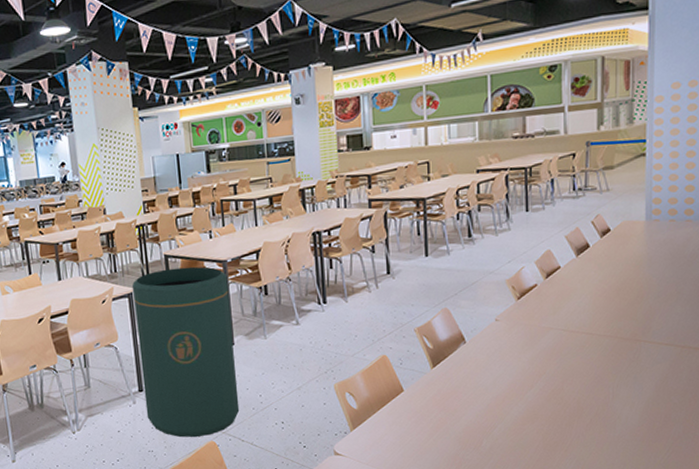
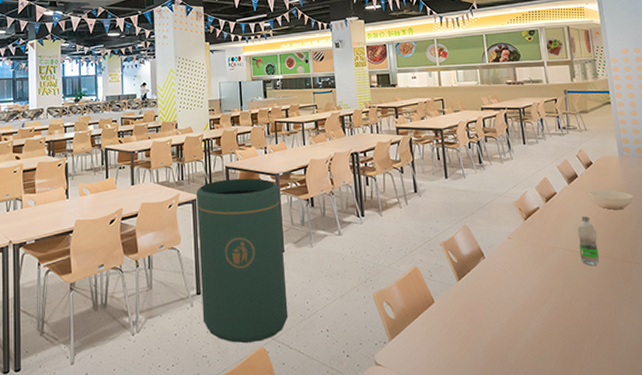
bottle: none [580,292,604,346] -> present [577,217,599,266]
bowl: none [600,260,656,284] -> present [588,189,633,210]

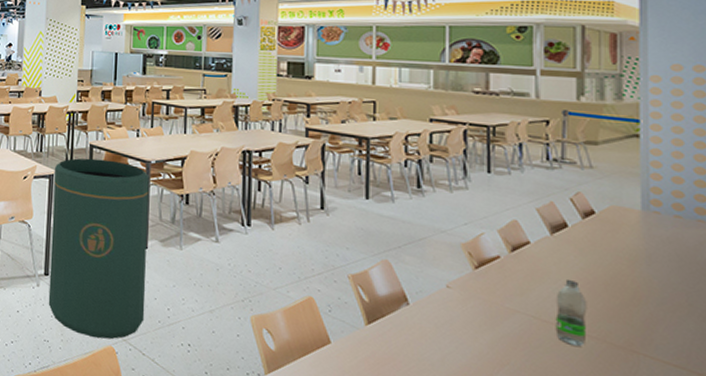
bowl: present [588,189,633,210] -> none [582,248,657,282]

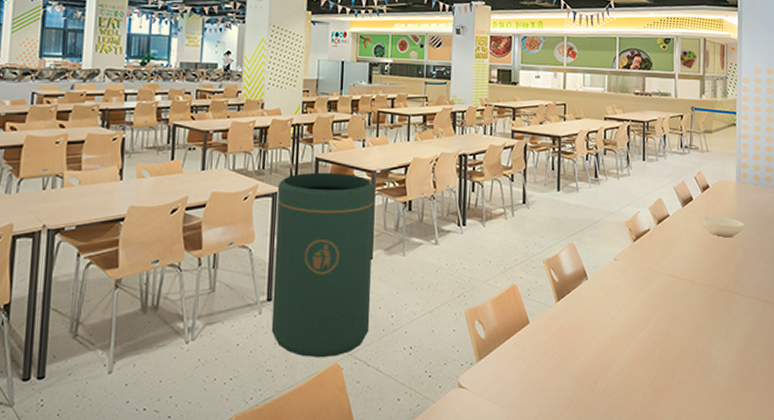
bottle: present [555,280,587,347] -> none [684,242,704,293]
bowl: none [582,248,657,282] -> present [701,215,744,238]

